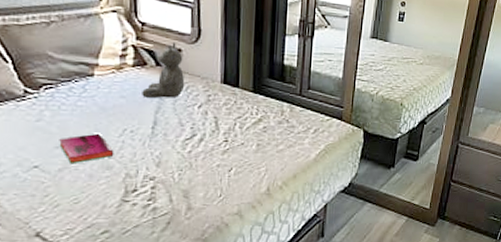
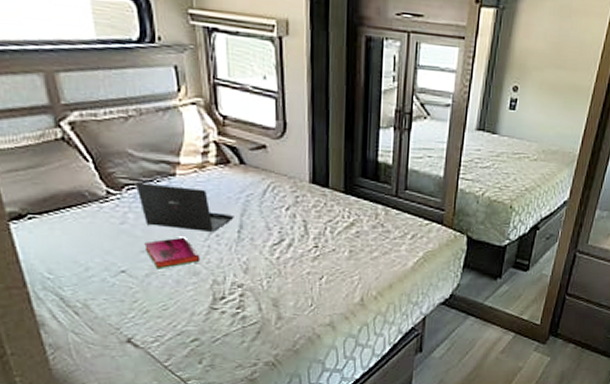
laptop: none [54,82,147,128] -> present [136,183,233,232]
teddy bear: present [142,42,185,99] -> none [226,137,271,200]

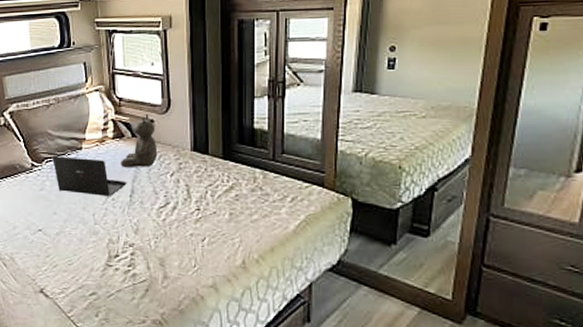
hardback book: present [144,237,200,268] -> none [56,200,99,228]
teddy bear: none [226,137,271,200] -> present [121,113,158,168]

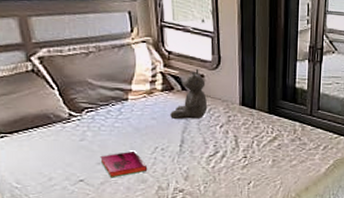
laptop: present [53,156,126,196] -> none [94,106,175,146]
hardback book: none [56,200,99,228] -> present [100,151,148,177]

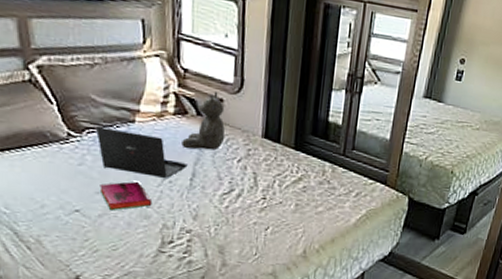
laptop: none [94,106,175,146] -> present [96,127,186,178]

